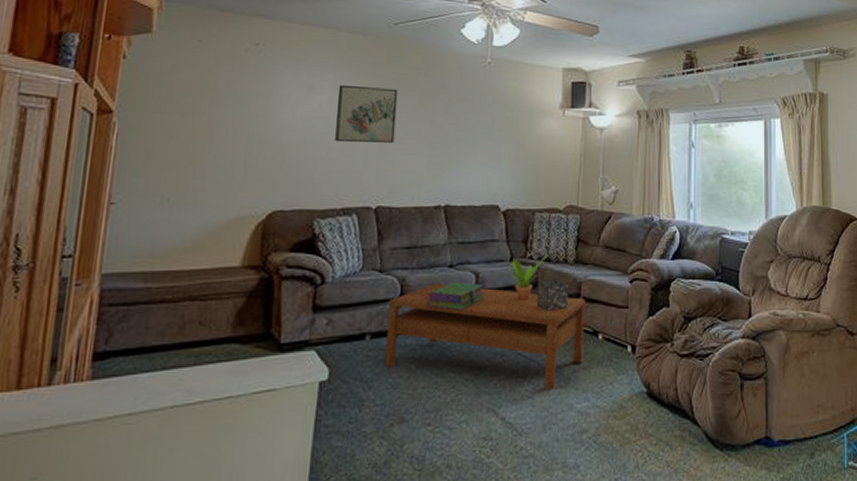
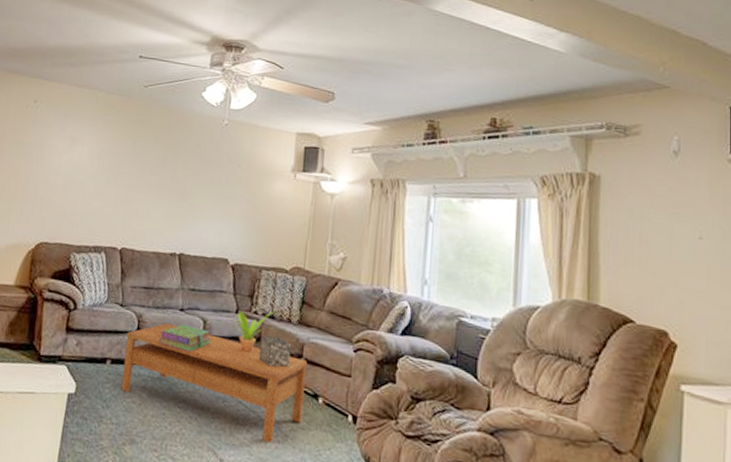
wall art: present [335,84,398,143] -> none [91,138,145,193]

